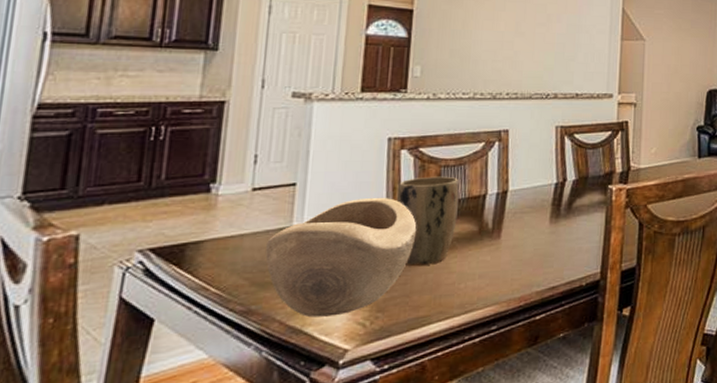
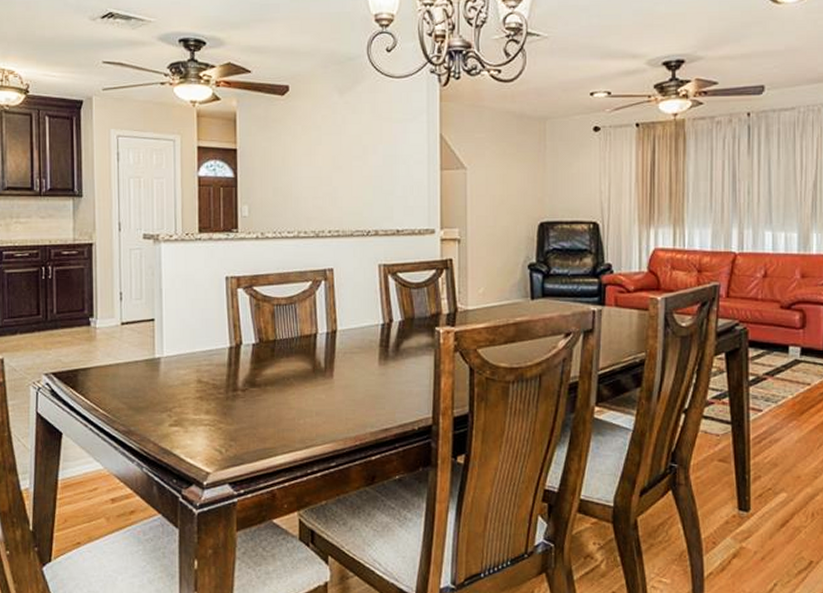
decorative bowl: present [265,197,417,317] -> none [137,333,258,441]
plant pot: present [397,176,460,267] -> none [238,315,292,401]

